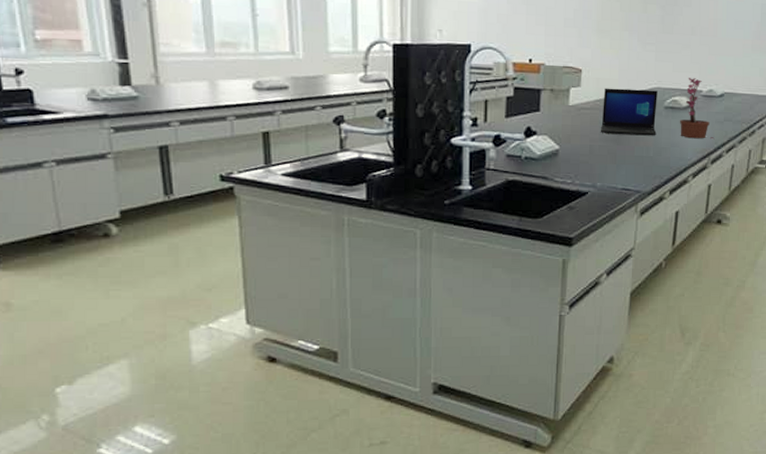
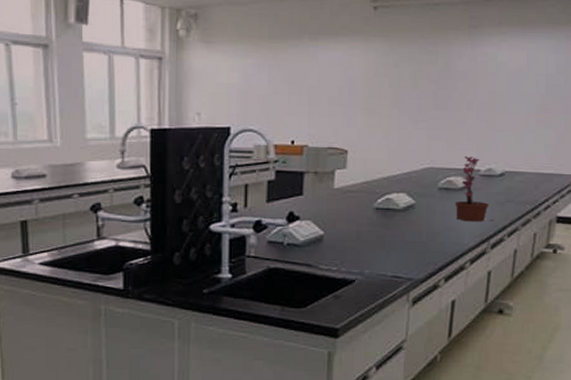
laptop: present [600,88,658,136] -> none [368,169,430,220]

